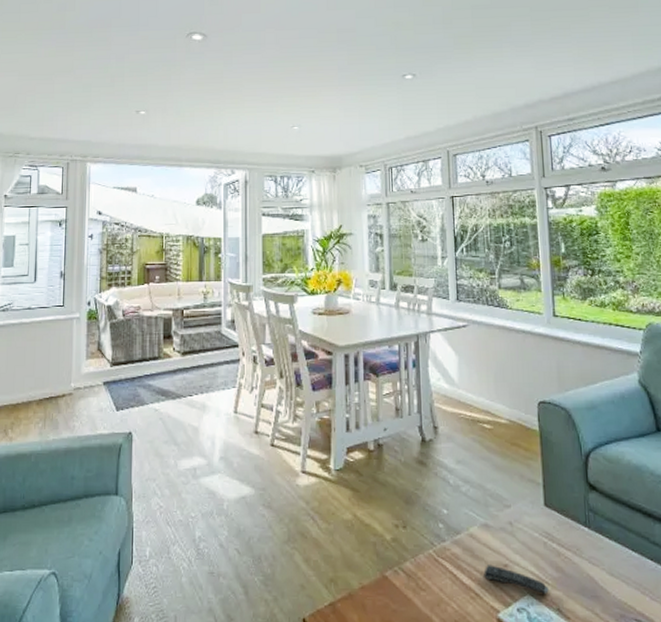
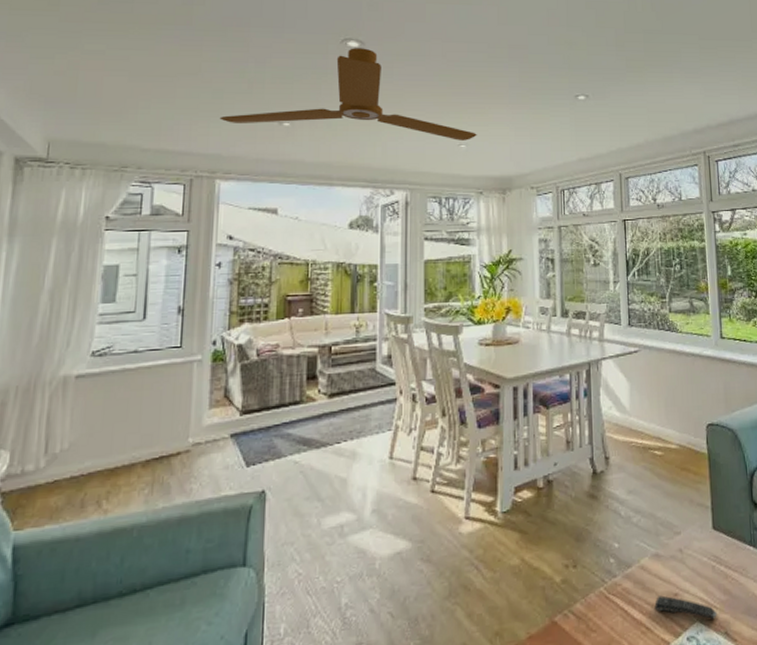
ceiling fan: none [89,40,309,123] -> present [219,48,477,140]

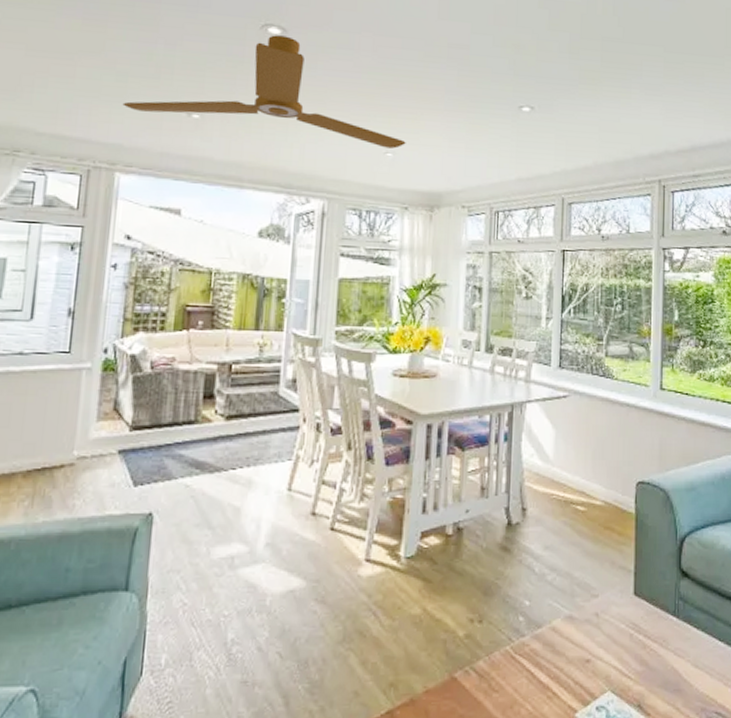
remote control: present [654,595,717,619] -> none [563,660,631,690]

